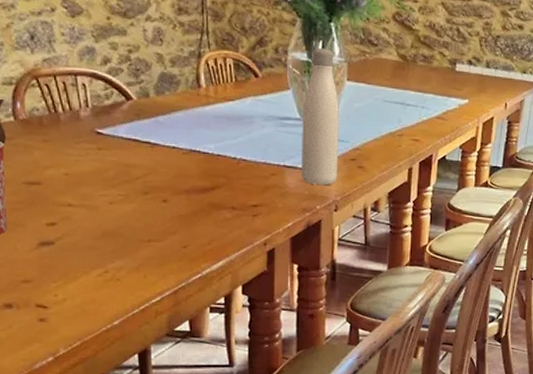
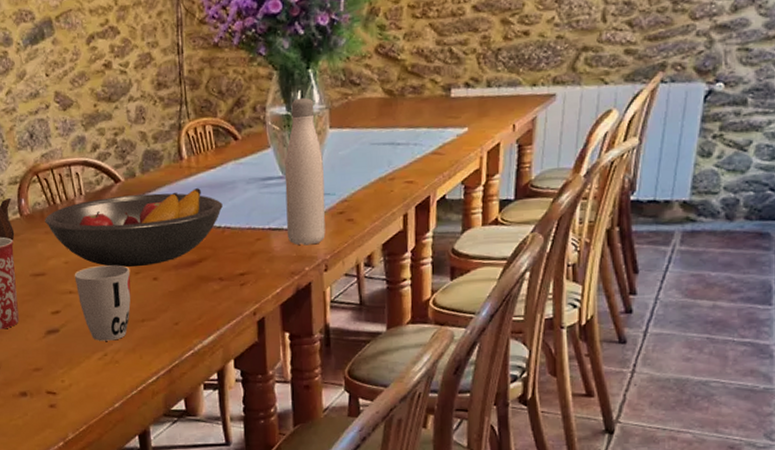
fruit bowl: none [44,113,239,187] -> present [45,188,223,267]
cup: none [75,181,138,258] -> present [74,265,131,341]

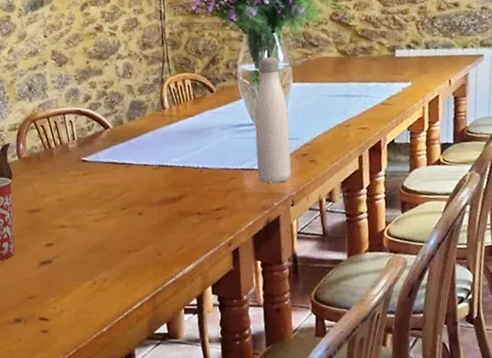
fruit bowl: present [45,188,223,267] -> none [41,134,201,204]
cup: present [74,265,131,341] -> none [66,201,118,271]

